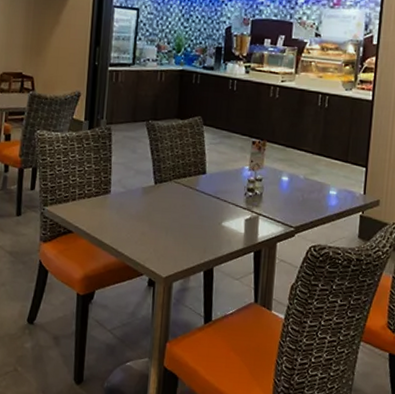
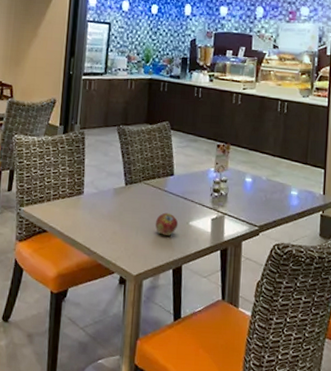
fruit: none [185,212,210,237] -> present [155,212,179,236]

